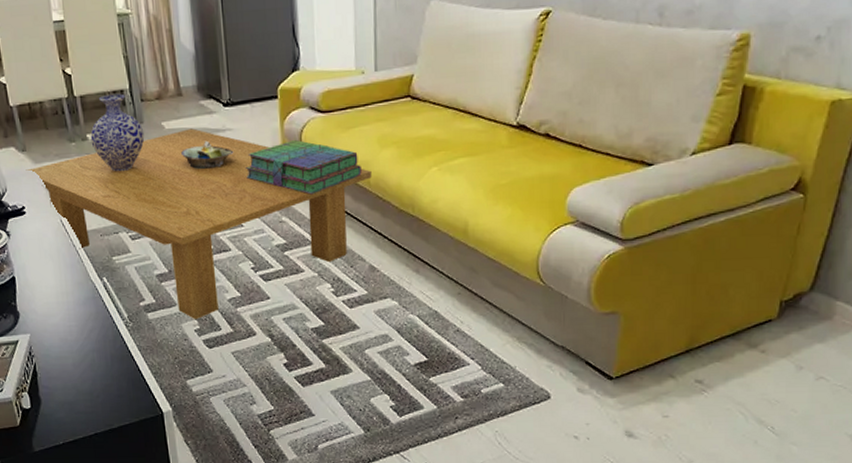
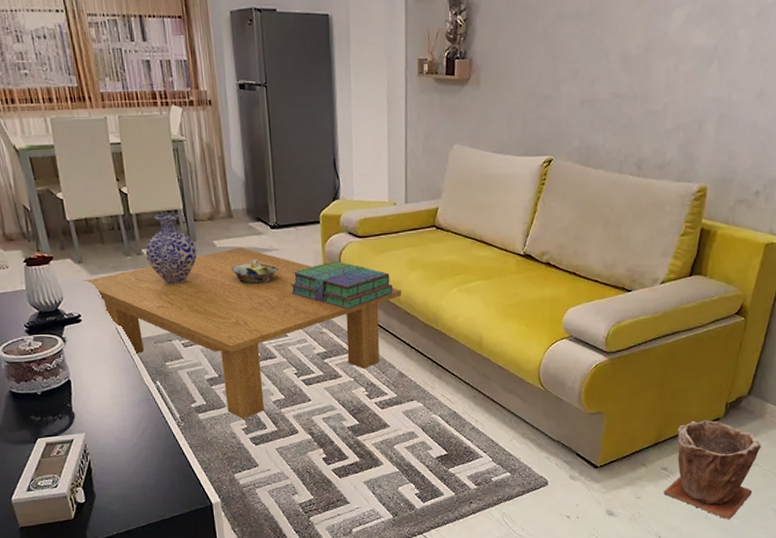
plant pot: none [698,322,829,447] -> present [663,420,761,520]

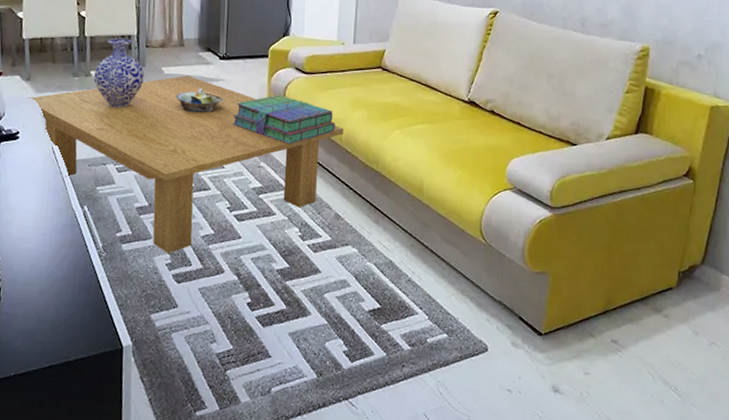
plant pot: present [663,420,761,520] -> none [614,288,719,408]

